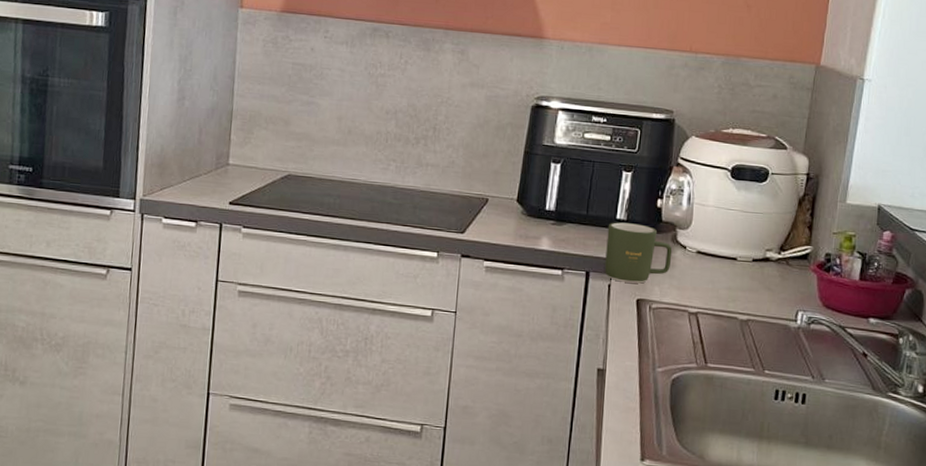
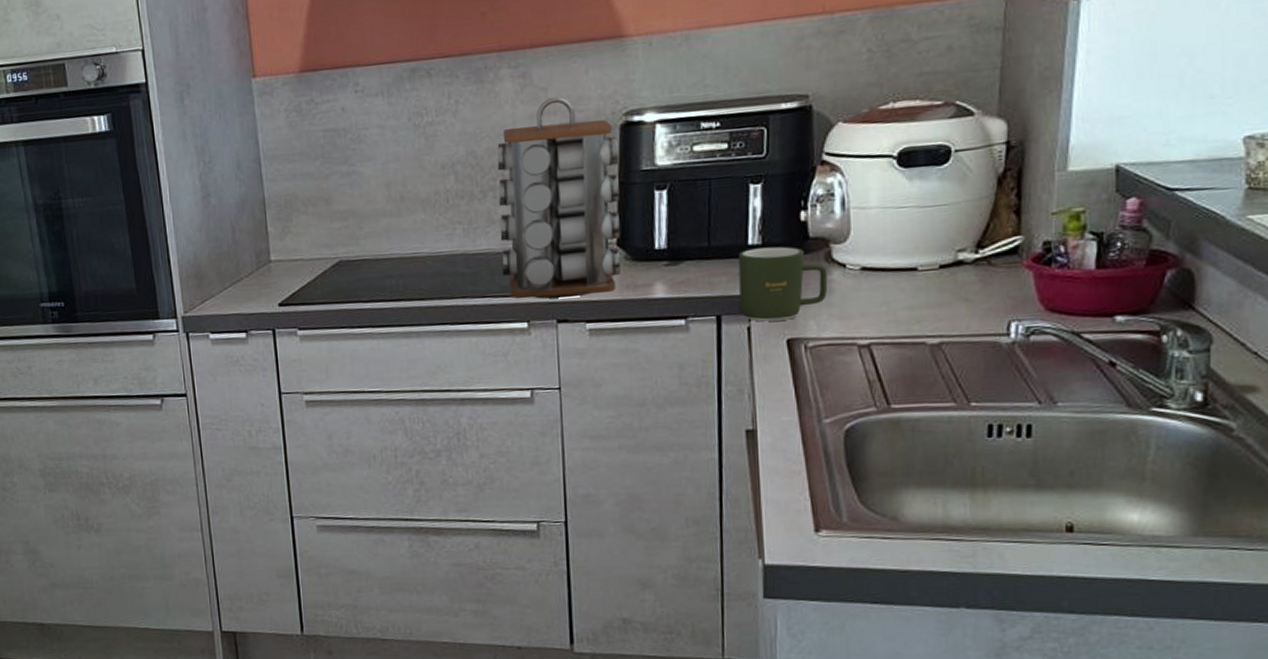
spice rack: none [422,74,528,239] -> present [497,96,621,299]

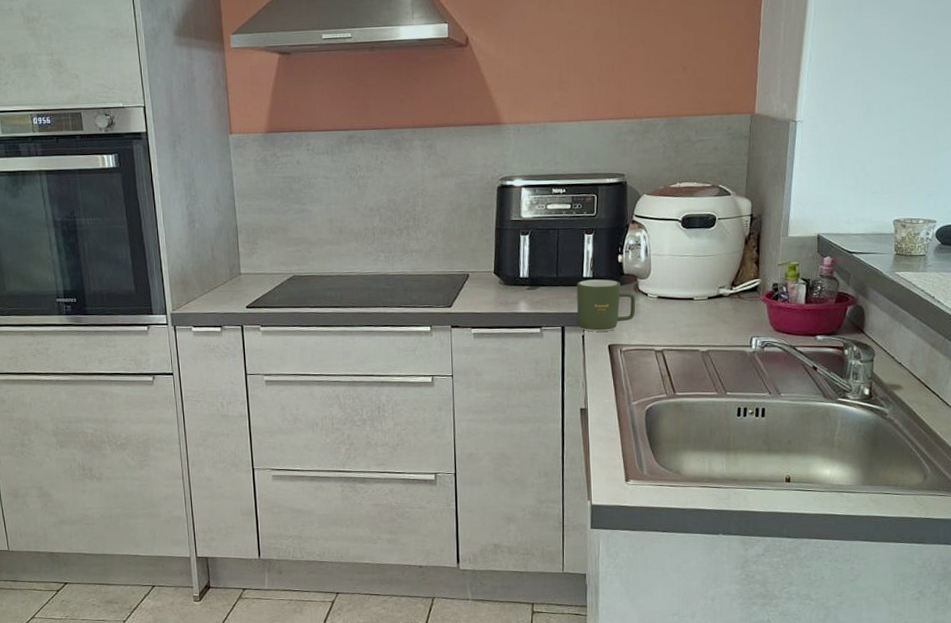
spice rack: present [497,96,621,299] -> none [410,163,496,310]

